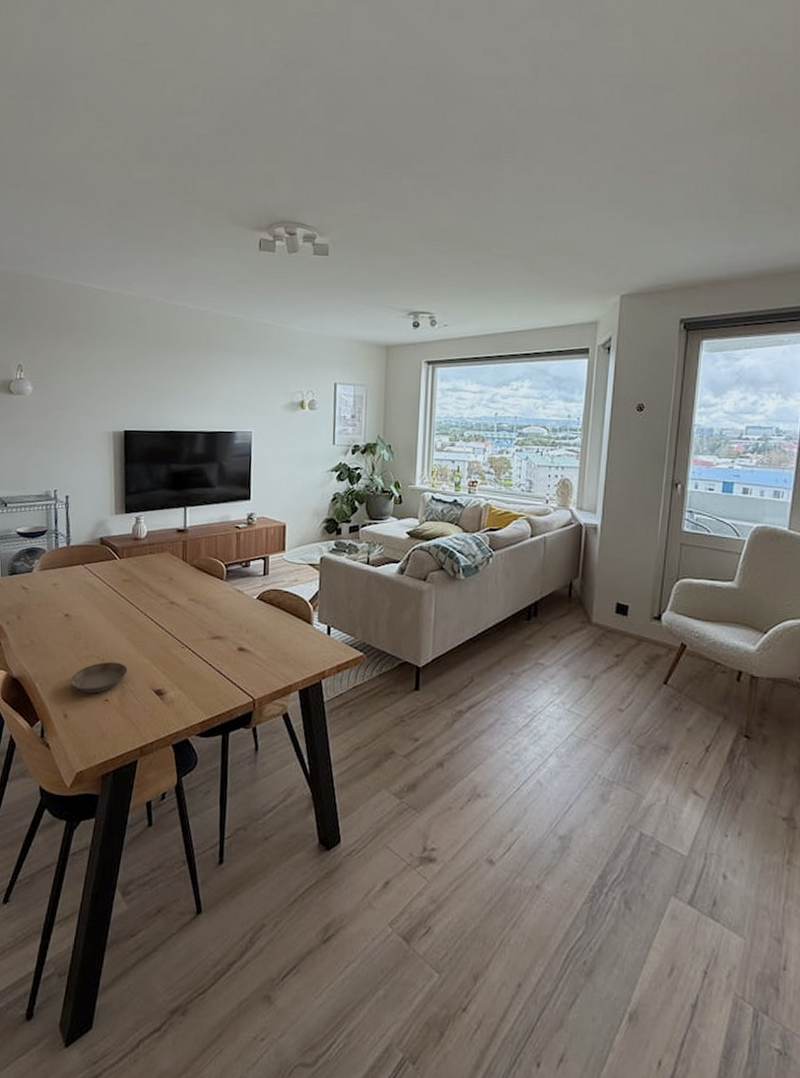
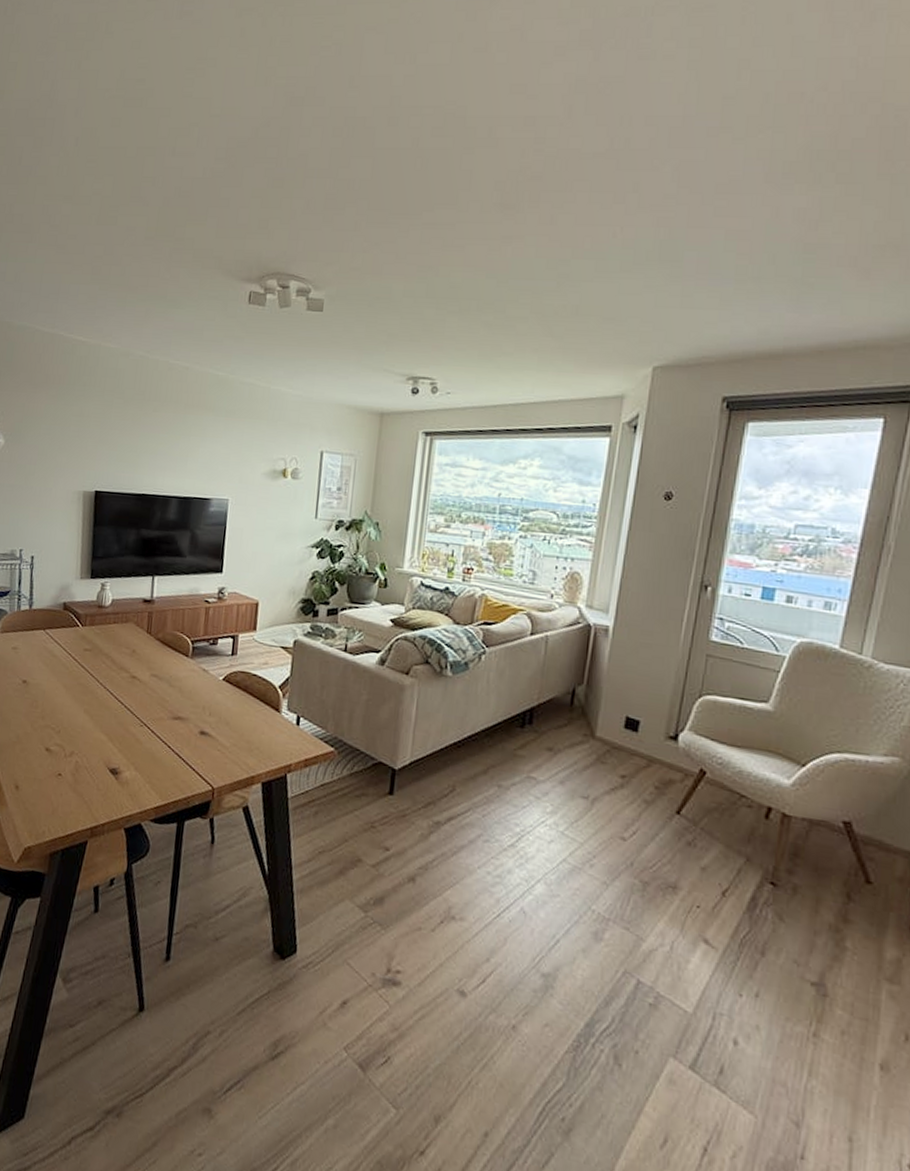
saucer: present [70,661,128,693] -> none [23,734,83,766]

